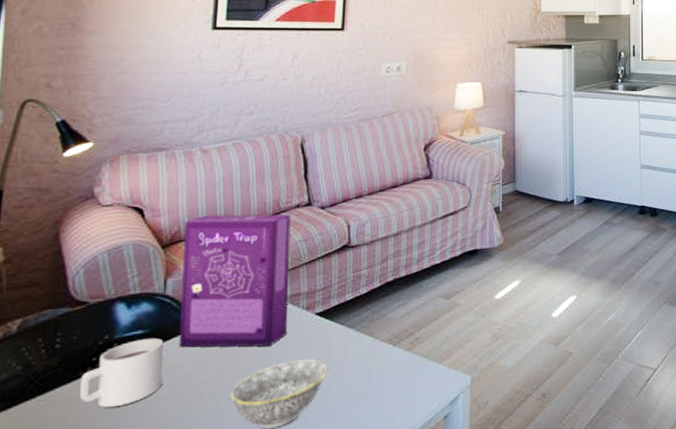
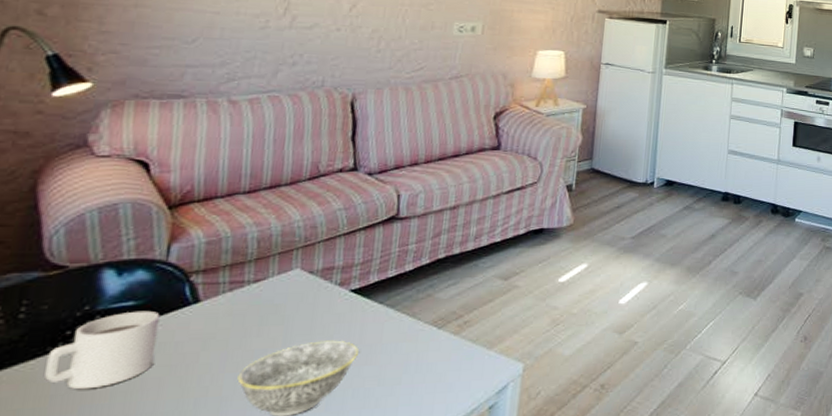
cereal box: present [179,214,291,348] -> none [178,175,331,325]

